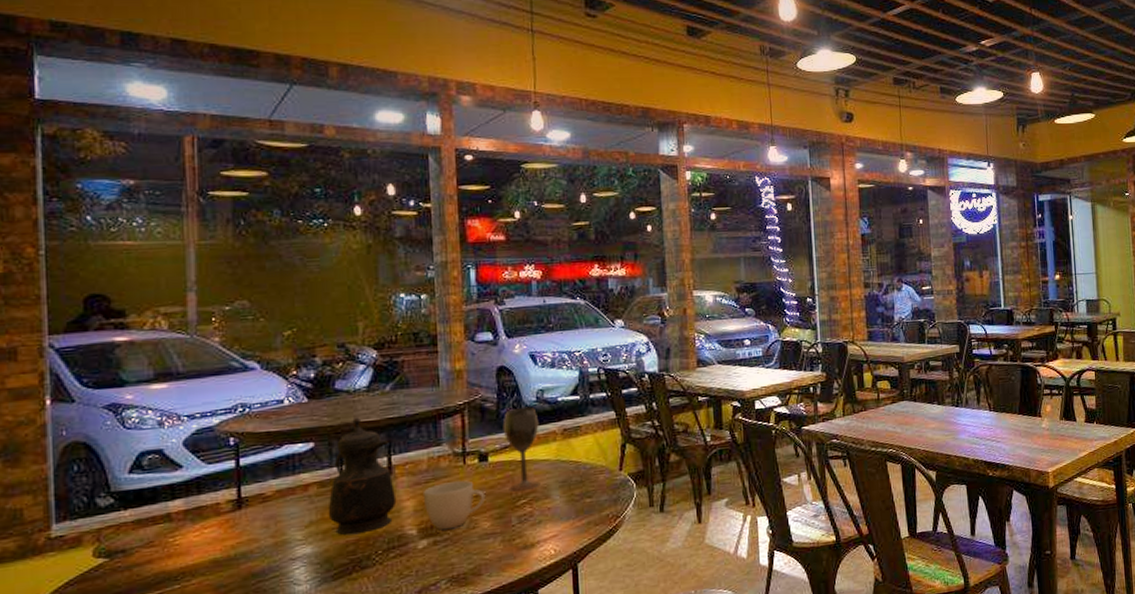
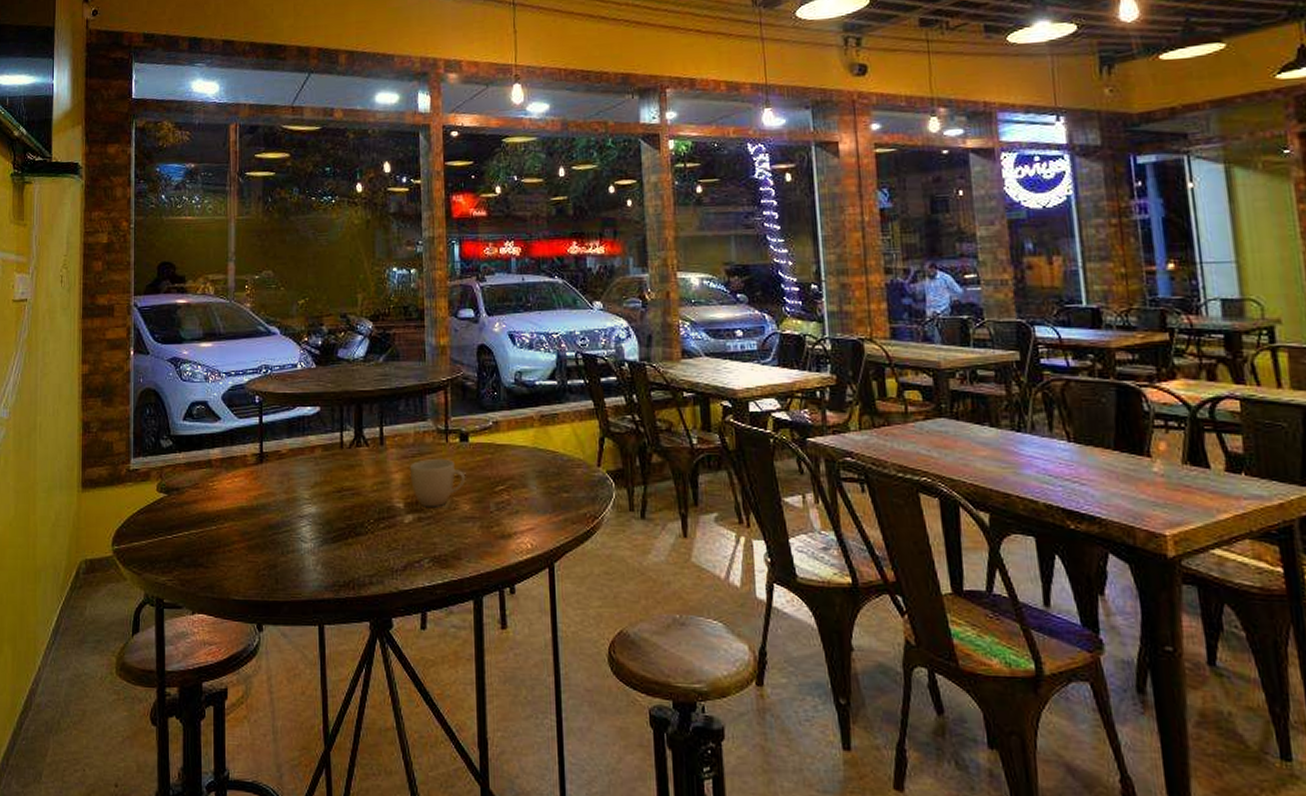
coffeepot: present [328,417,397,535] -> none [329,386,387,499]
wine glass: present [503,406,541,493] -> none [482,388,518,478]

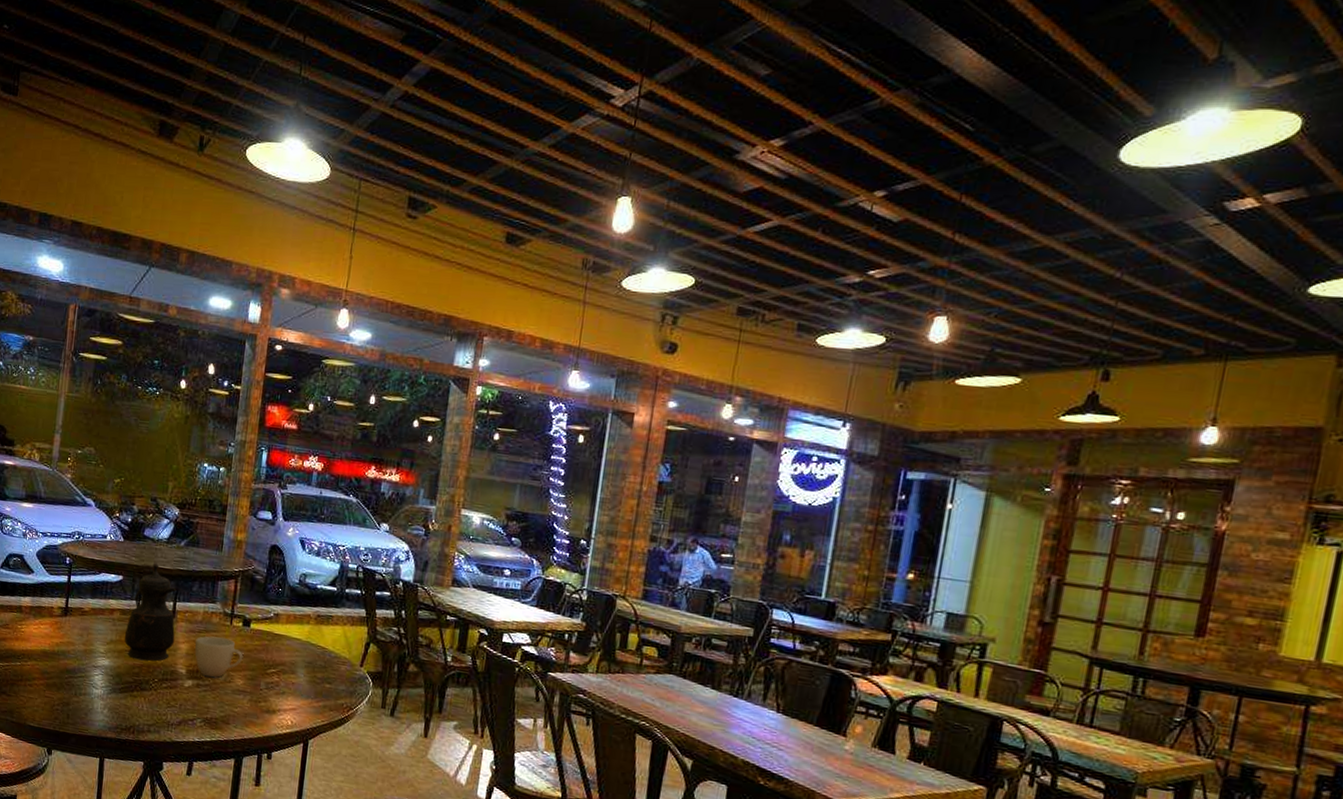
coffeepot: none [329,386,387,499] -> present [124,563,177,661]

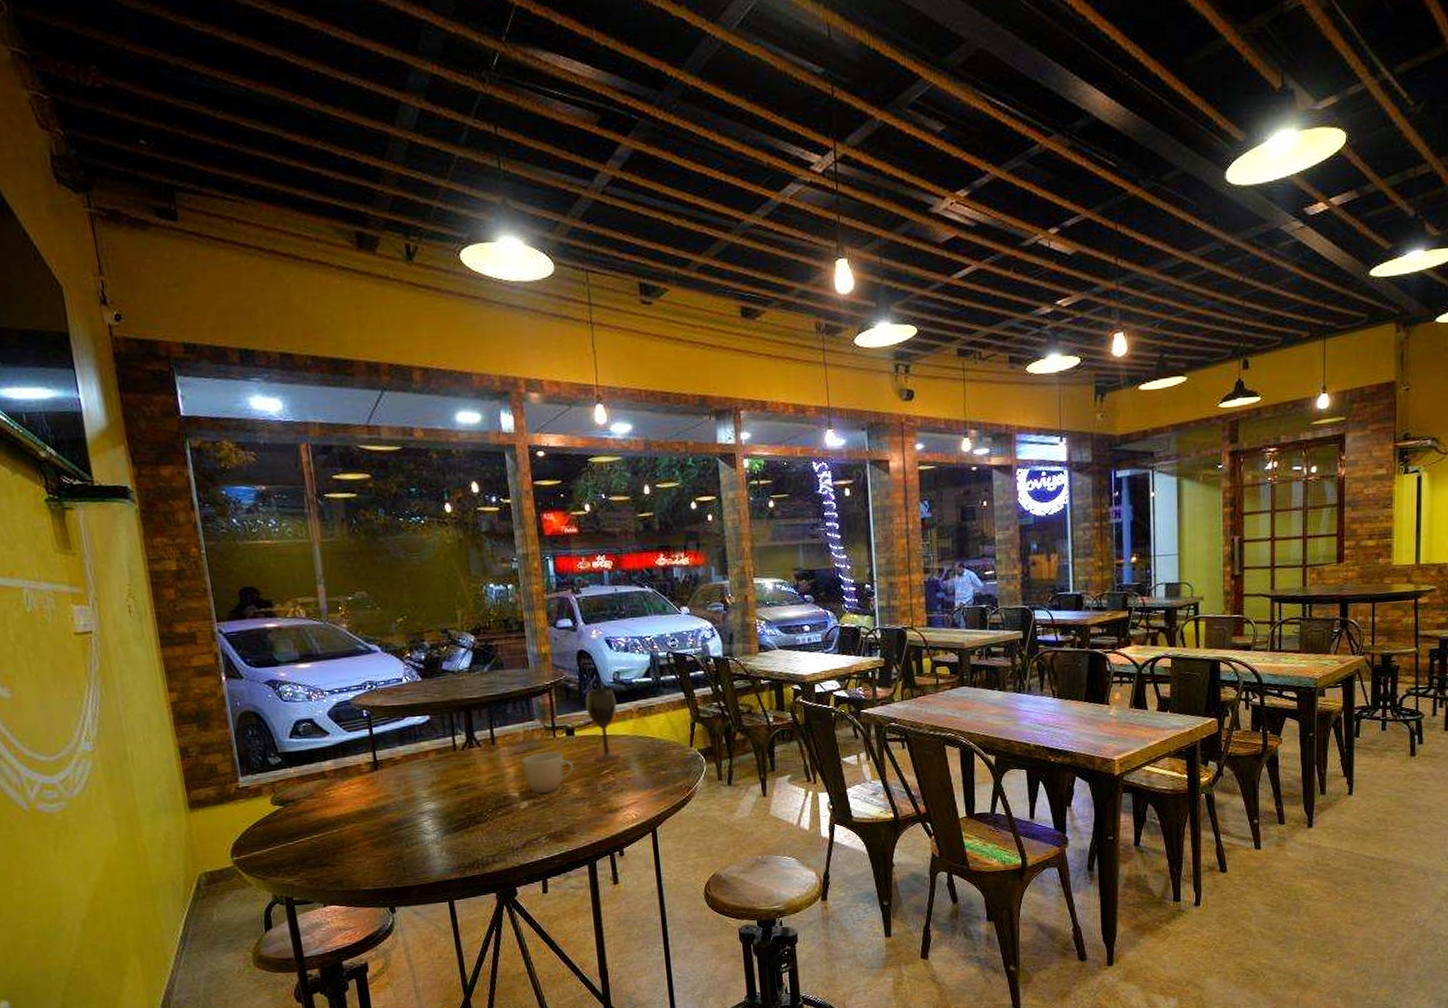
coffeepot: present [124,563,177,661] -> none [445,694,501,794]
wine glass: none [263,585,298,663] -> present [585,687,621,763]

